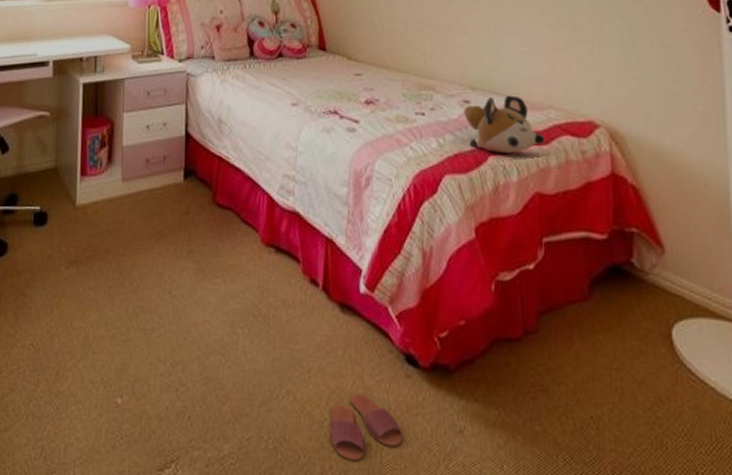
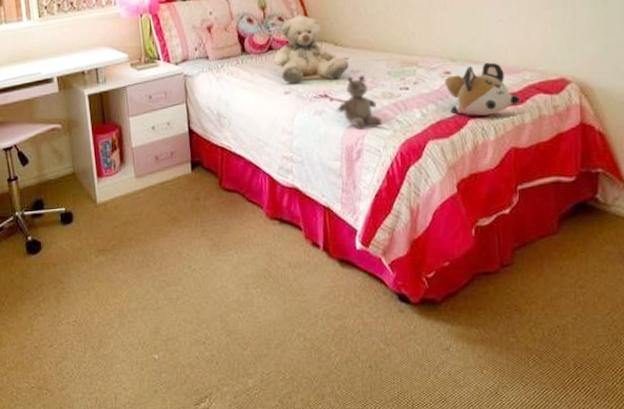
teddy bear: none [283,23,362,97] -> present [274,15,349,85]
slippers: present [330,393,402,461] -> none [336,329,398,380]
stuffed animal: none [348,93,394,152] -> present [338,75,381,128]

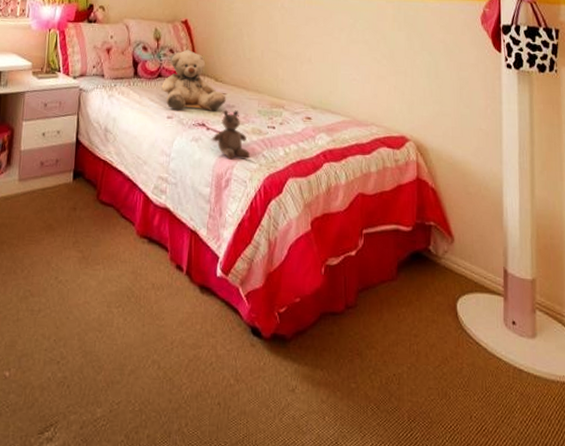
plush toy: present [444,62,521,116] -> none [306,113,368,161]

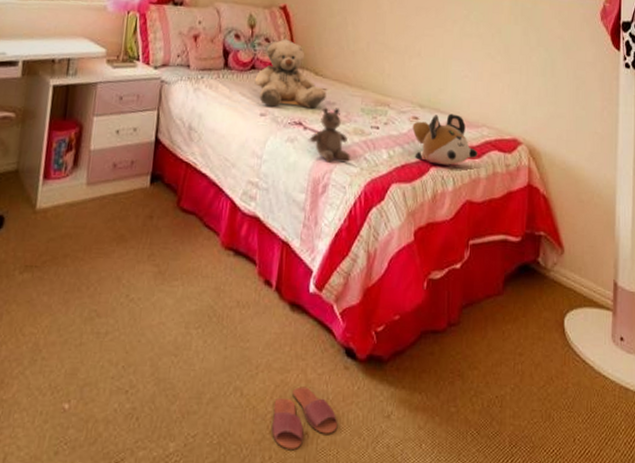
slippers: none [187,361,246,418] -> present [272,386,337,449]
plush toy: none [306,113,368,161] -> present [412,113,478,165]

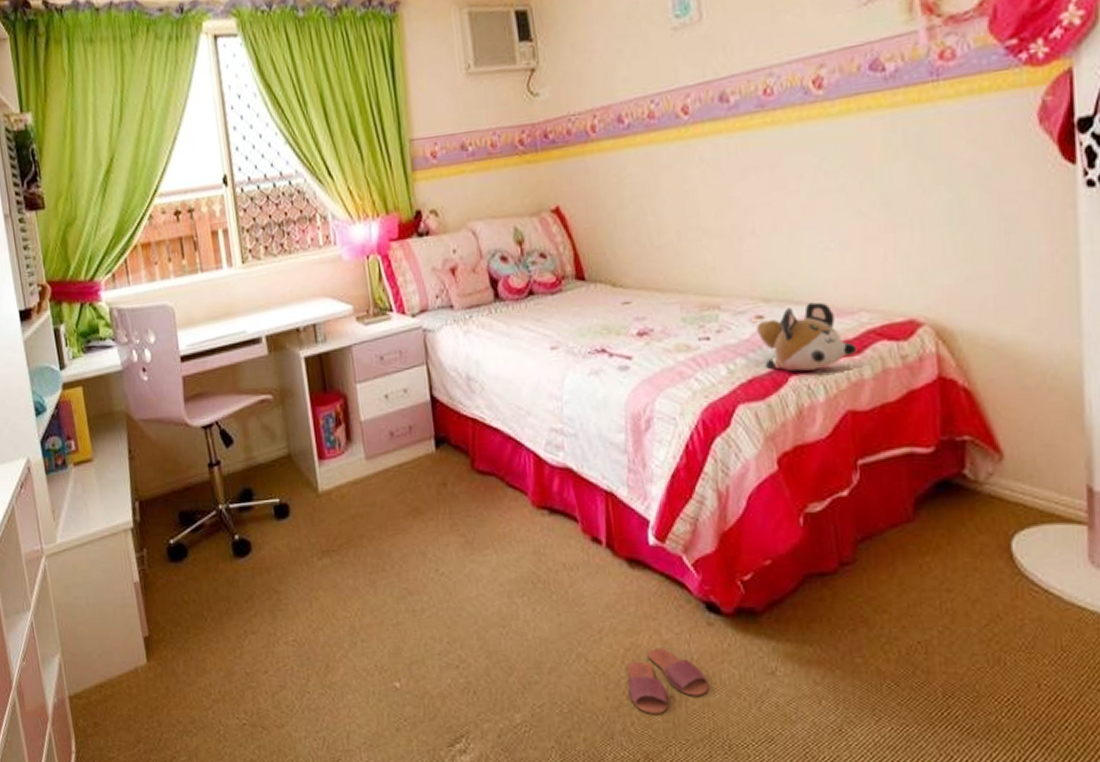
teddy bear: present [254,39,327,109] -> none [535,249,632,338]
stuffed animal: present [310,107,350,162] -> none [619,323,676,391]

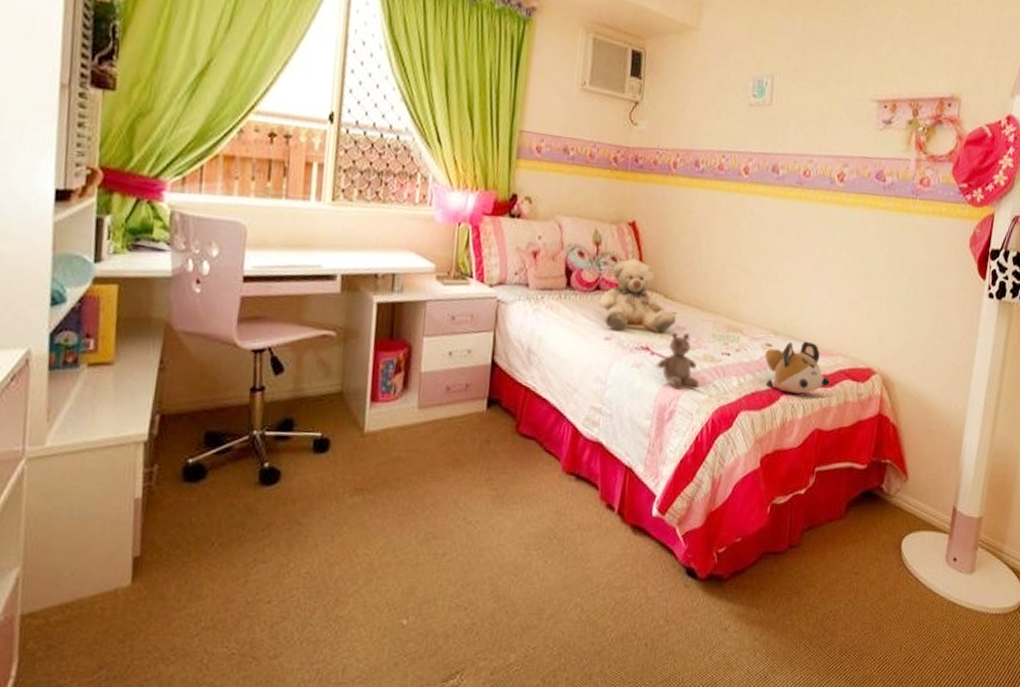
teddy bear: none [535,249,632,338] -> present [599,258,676,334]
stuffed animal: none [619,323,676,391] -> present [657,332,699,388]
slippers: present [627,648,708,714] -> none [611,603,676,659]

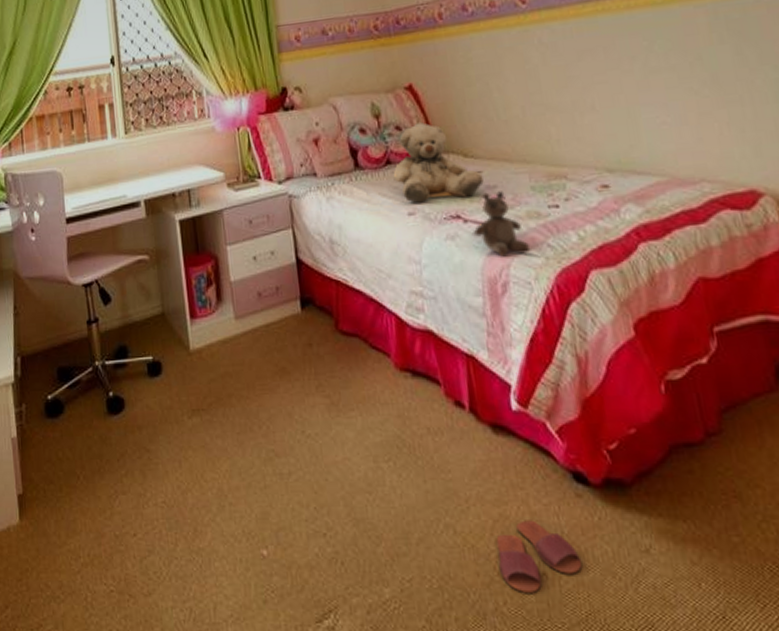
slippers: none [611,603,676,659] -> present [496,520,581,593]
plush toy: present [764,341,831,394] -> none [602,172,703,239]

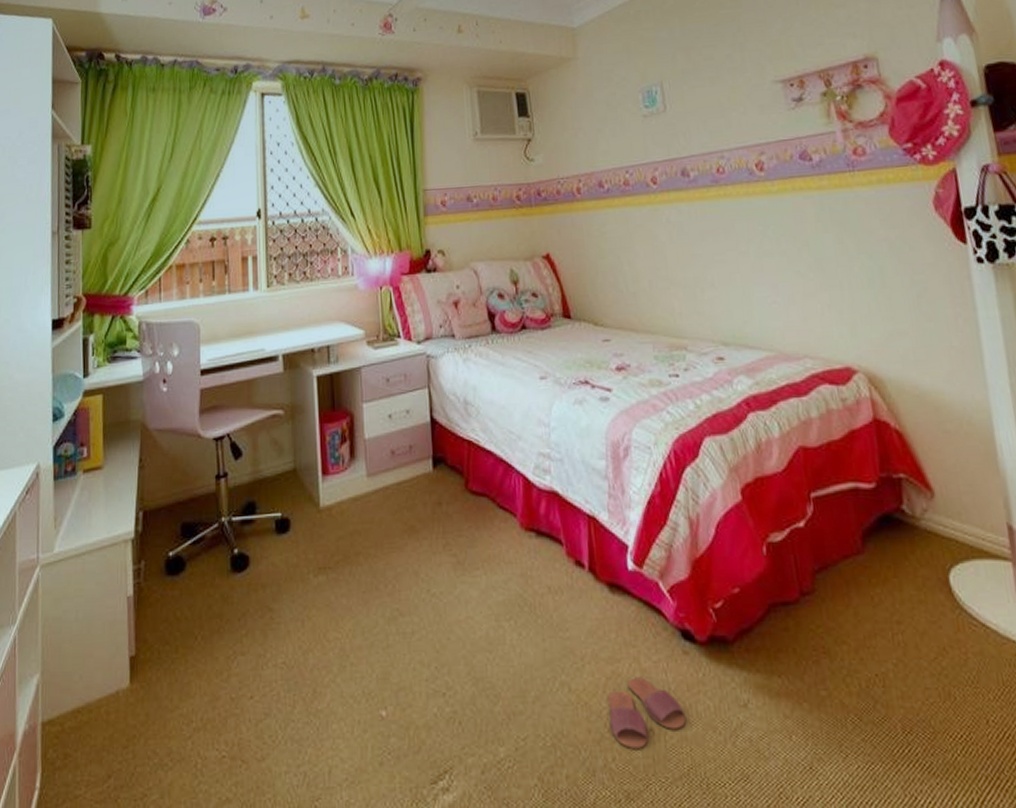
teddy bear: present [393,122,484,204] -> none [527,291,611,369]
stuffed animal: present [474,191,529,255] -> none [601,359,650,421]

